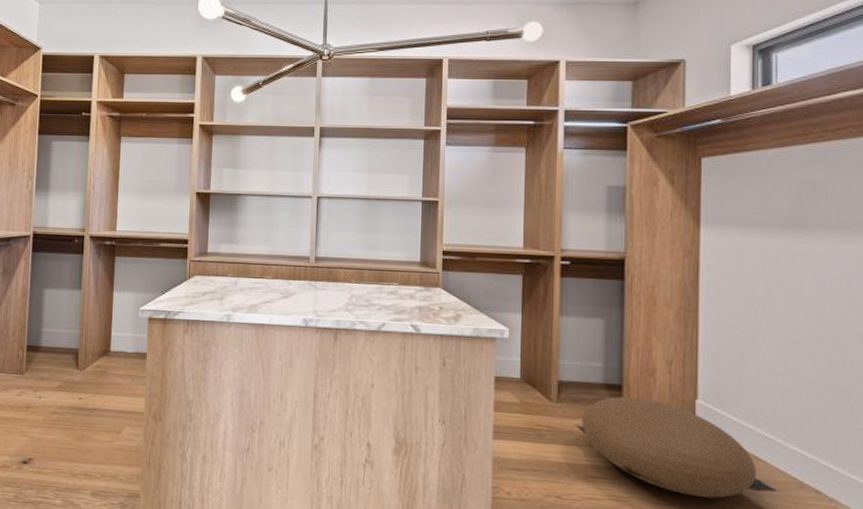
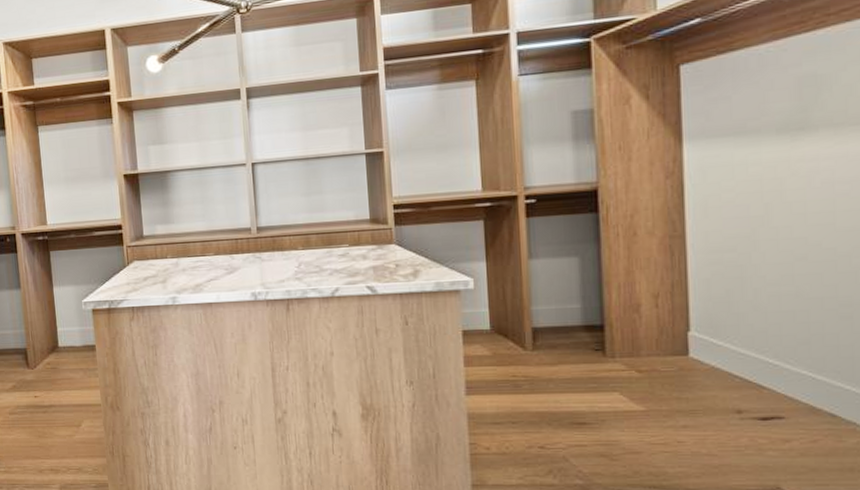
pouf: present [574,396,776,498] -> none [554,336,785,433]

